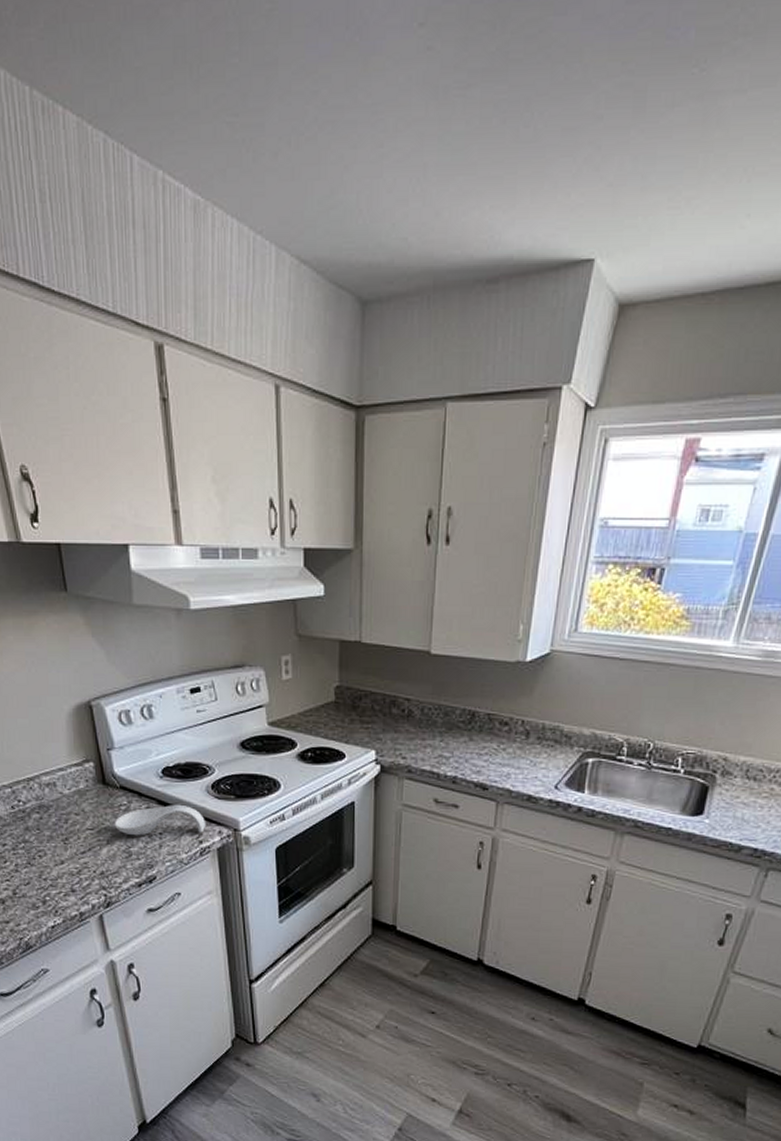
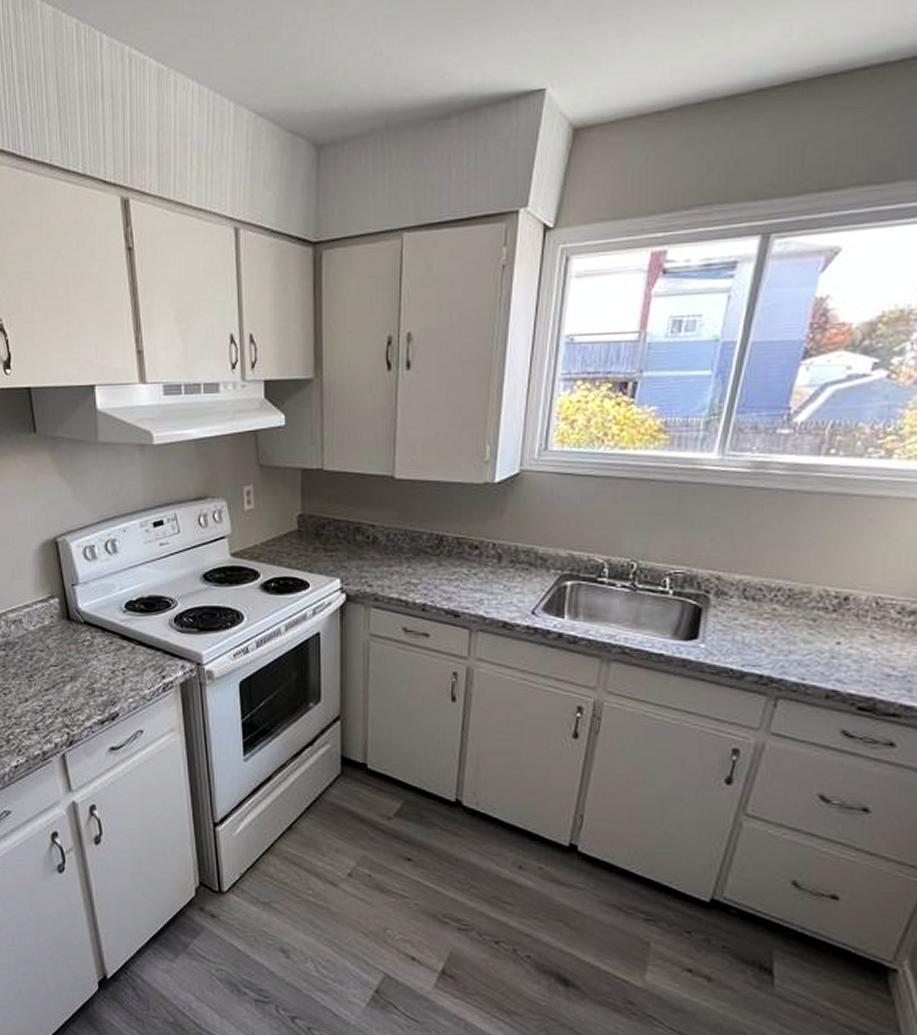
spoon rest: present [114,804,206,836] -> none [77,638,169,672]

